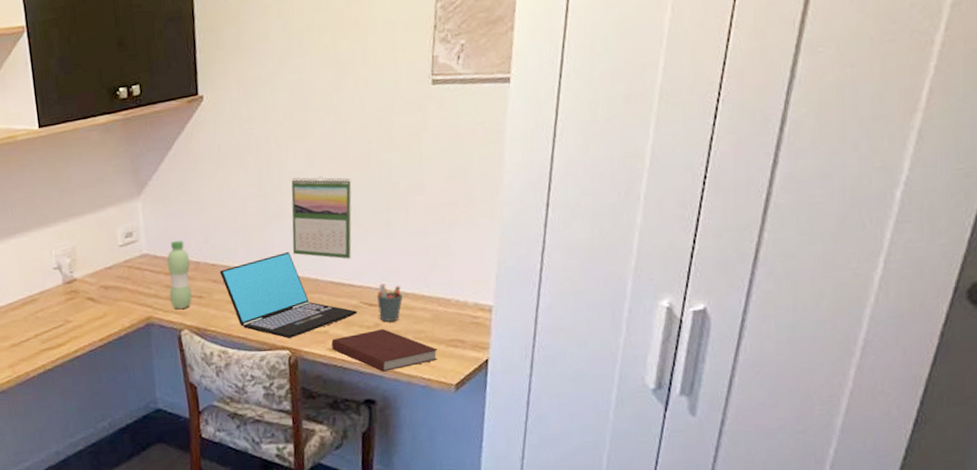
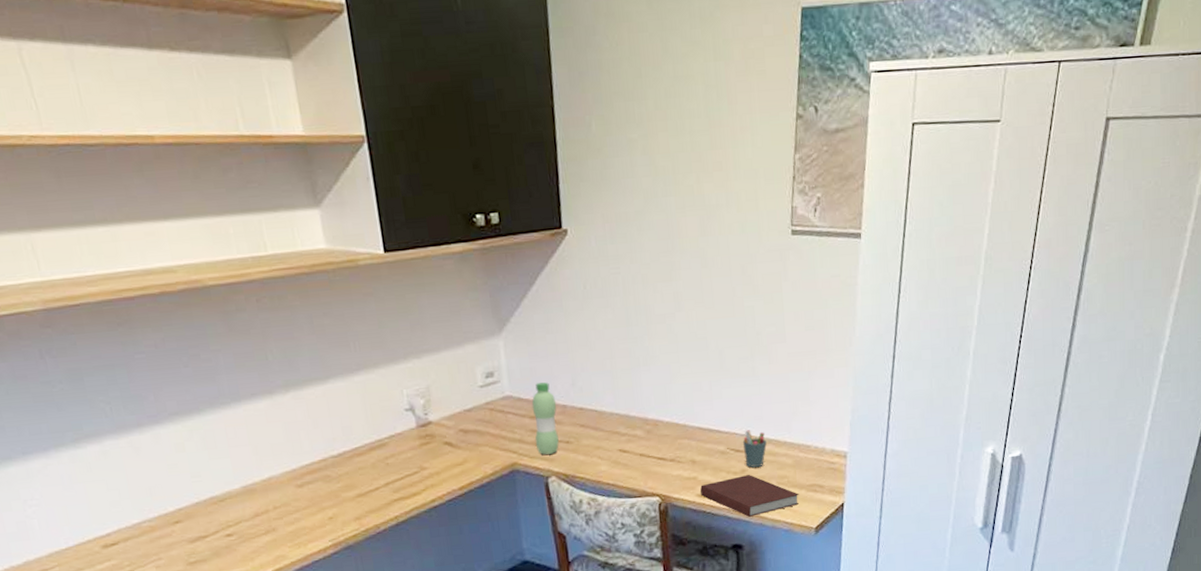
laptop: present [219,252,357,339] -> none [587,397,724,486]
calendar: present [291,176,352,259] -> none [659,320,718,405]

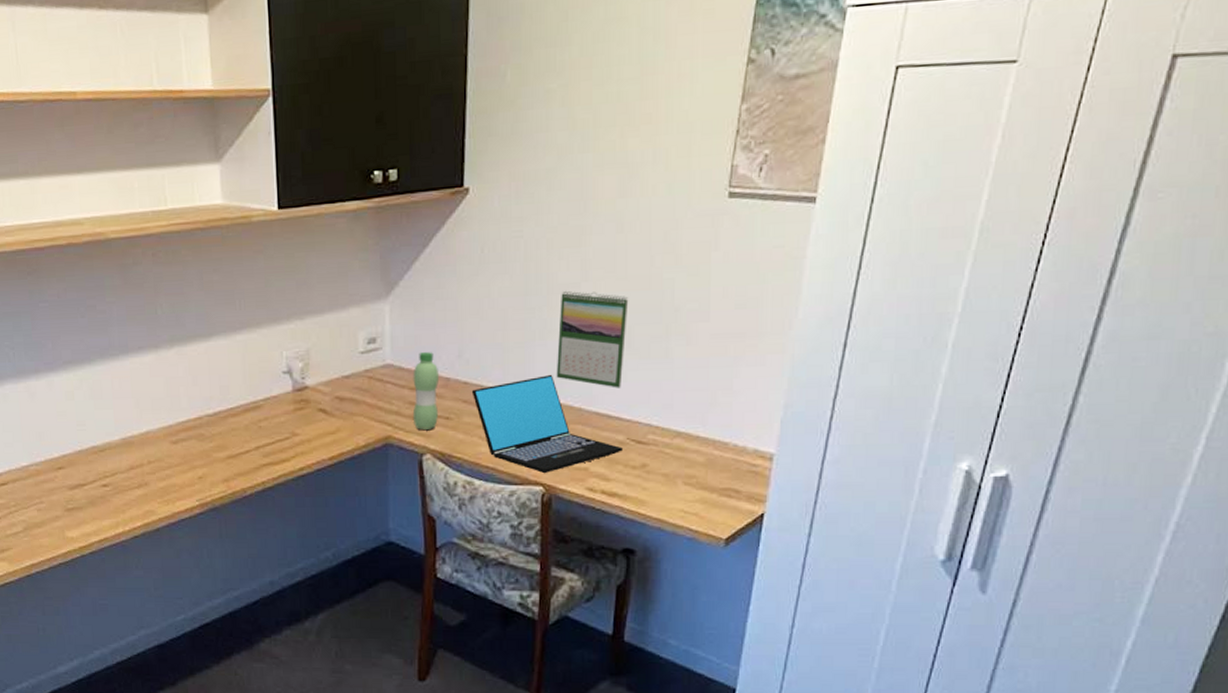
laptop: none [587,397,724,486] -> present [471,375,623,474]
calendar: none [659,320,718,405] -> present [556,290,629,388]
notebook: present [700,475,800,517] -> none [591,471,709,519]
pen holder: present [742,430,768,468] -> none [646,419,676,462]

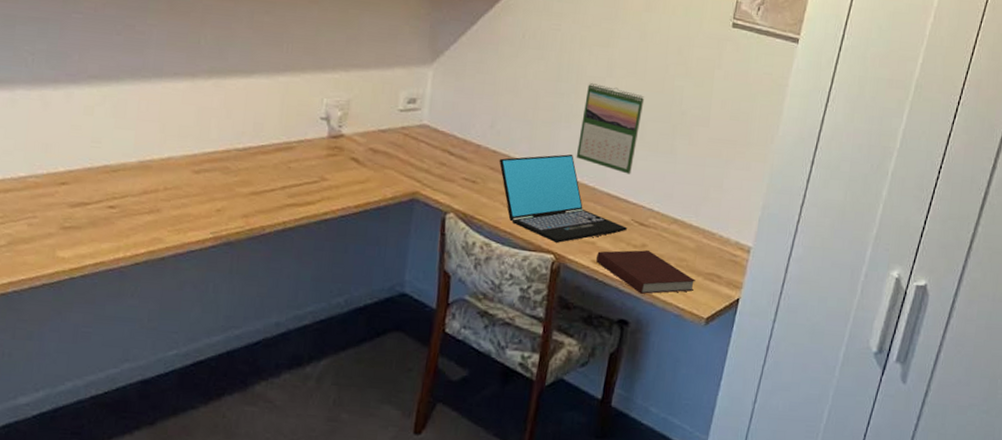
water bottle: present [412,352,440,431] -> none [441,118,472,191]
notebook: none [591,471,709,519] -> present [596,250,696,294]

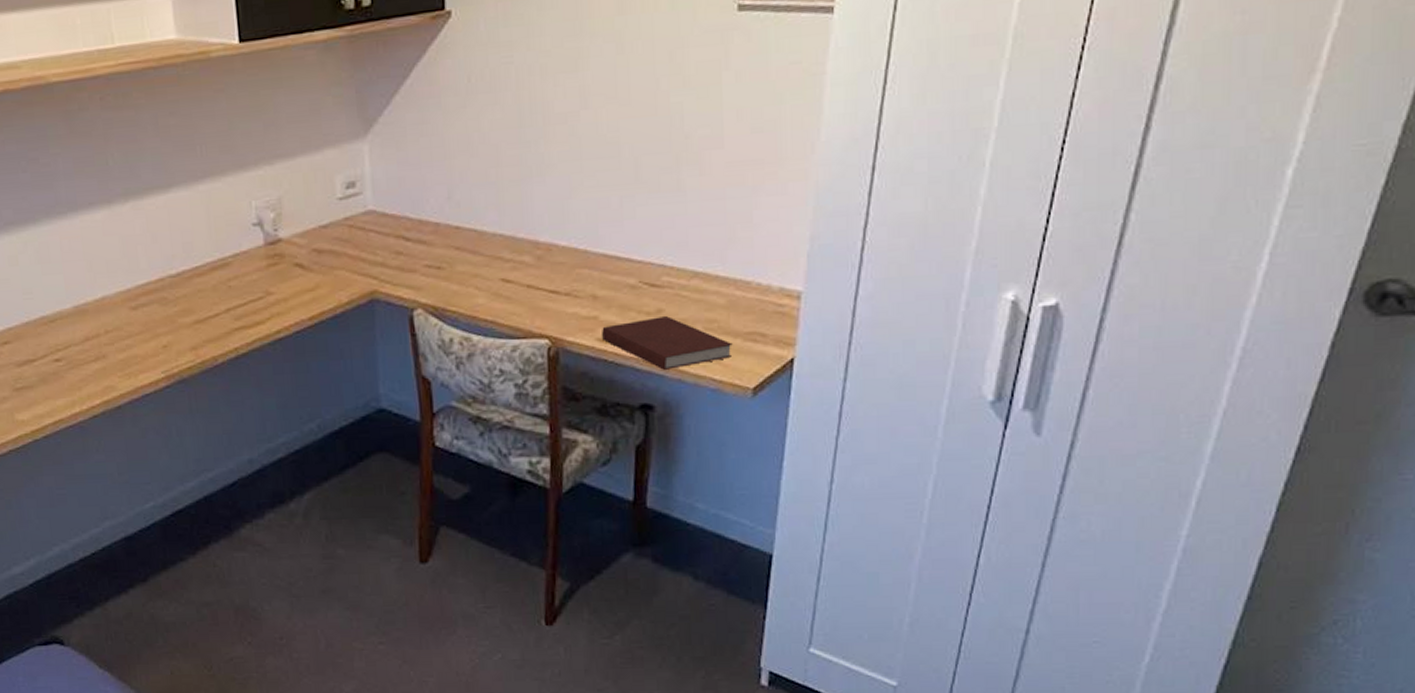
laptop: present [499,154,627,244] -> none [464,215,635,325]
calendar: present [576,82,645,175] -> none [557,120,634,227]

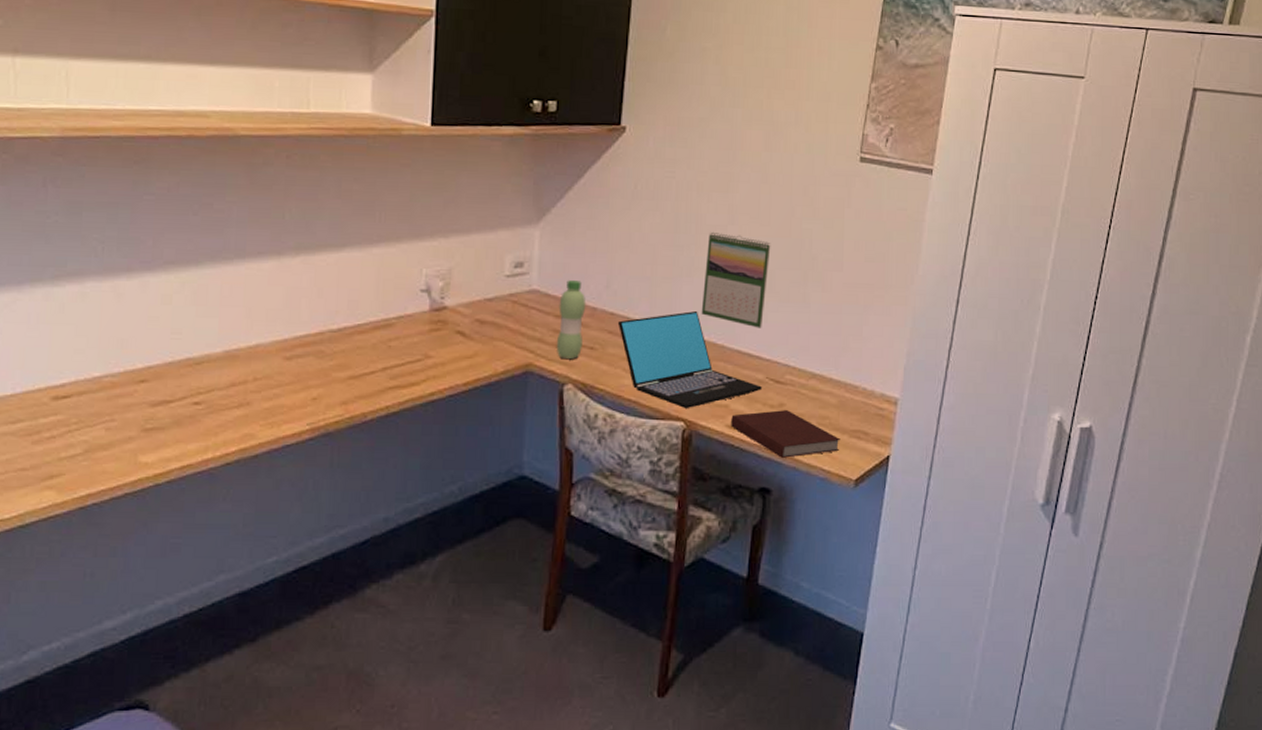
water bottle: none [398,195,429,283] -> present [556,280,586,360]
laptop: none [464,215,635,325] -> present [617,311,762,409]
calendar: none [557,120,634,227] -> present [701,231,771,328]

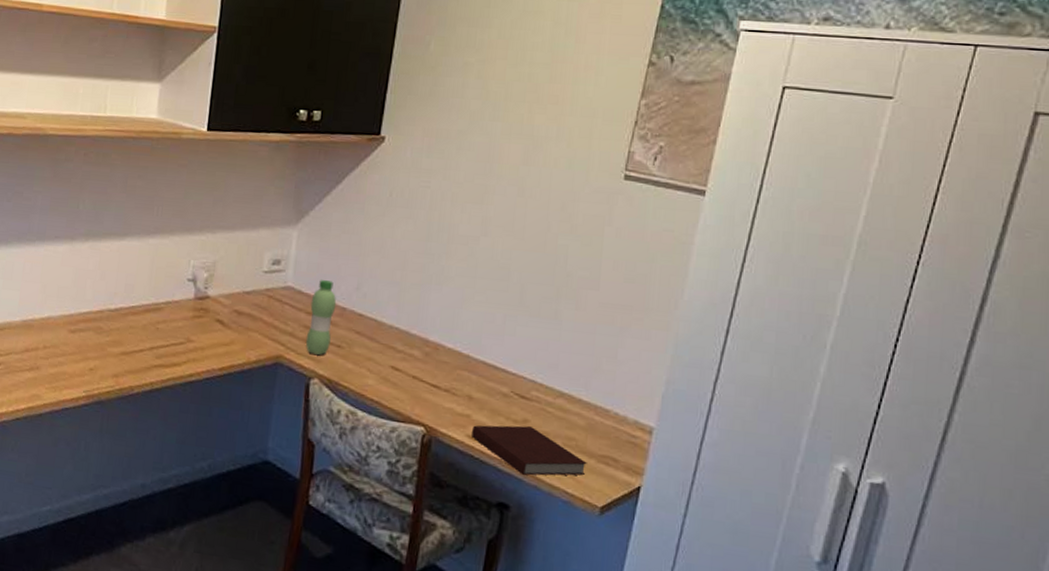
laptop: present [617,311,762,409] -> none [365,318,506,415]
calendar: present [701,231,771,328] -> none [448,242,524,342]

